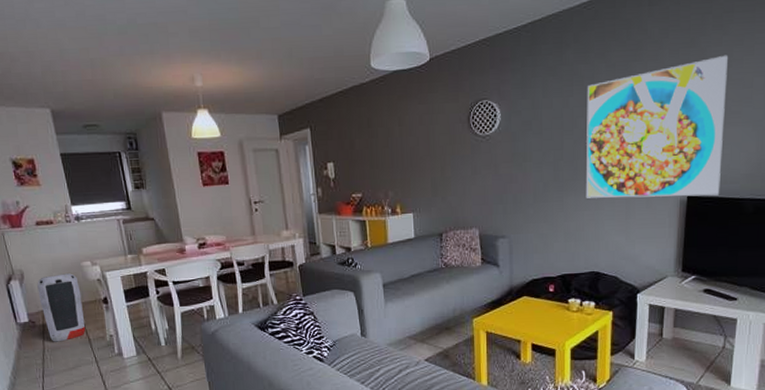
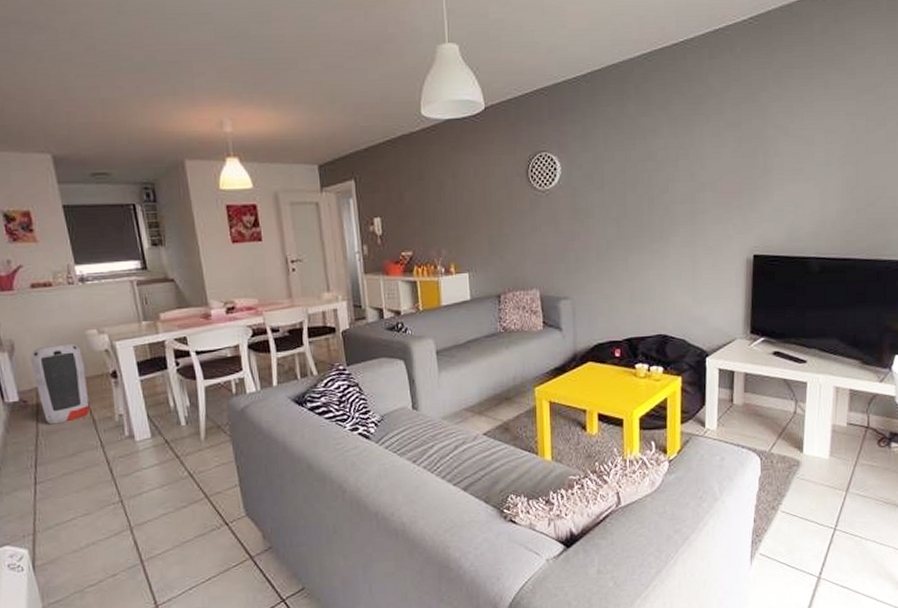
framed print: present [585,55,729,198] -> none [649,110,790,257]

